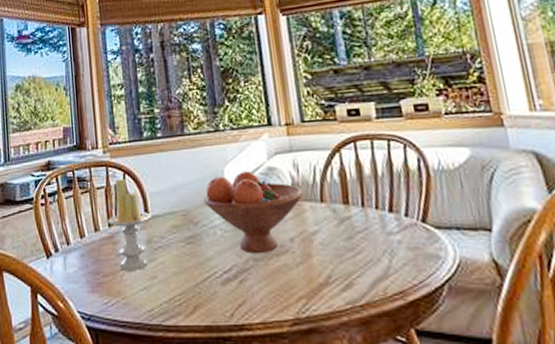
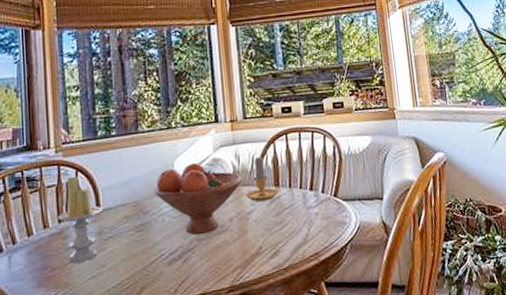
candle: none [308,166,349,222] -> present [245,155,279,202]

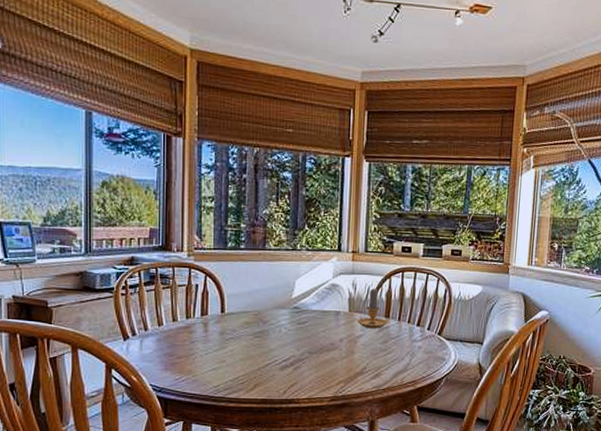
candle: present [58,175,103,263] -> none [186,278,227,355]
fruit bowl: present [154,163,243,235] -> none [274,285,357,348]

